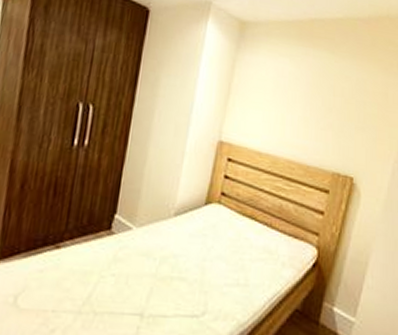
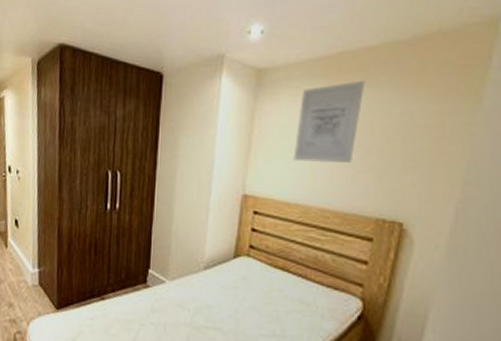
wall art: none [267,46,331,121] -> present [293,80,365,164]

